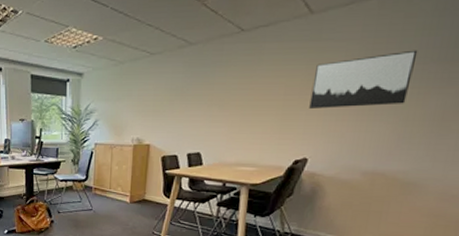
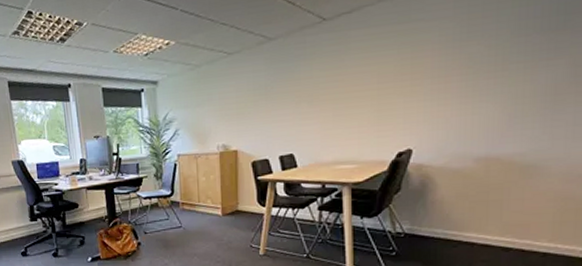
wall art: present [309,50,418,108] -> none [407,22,518,95]

